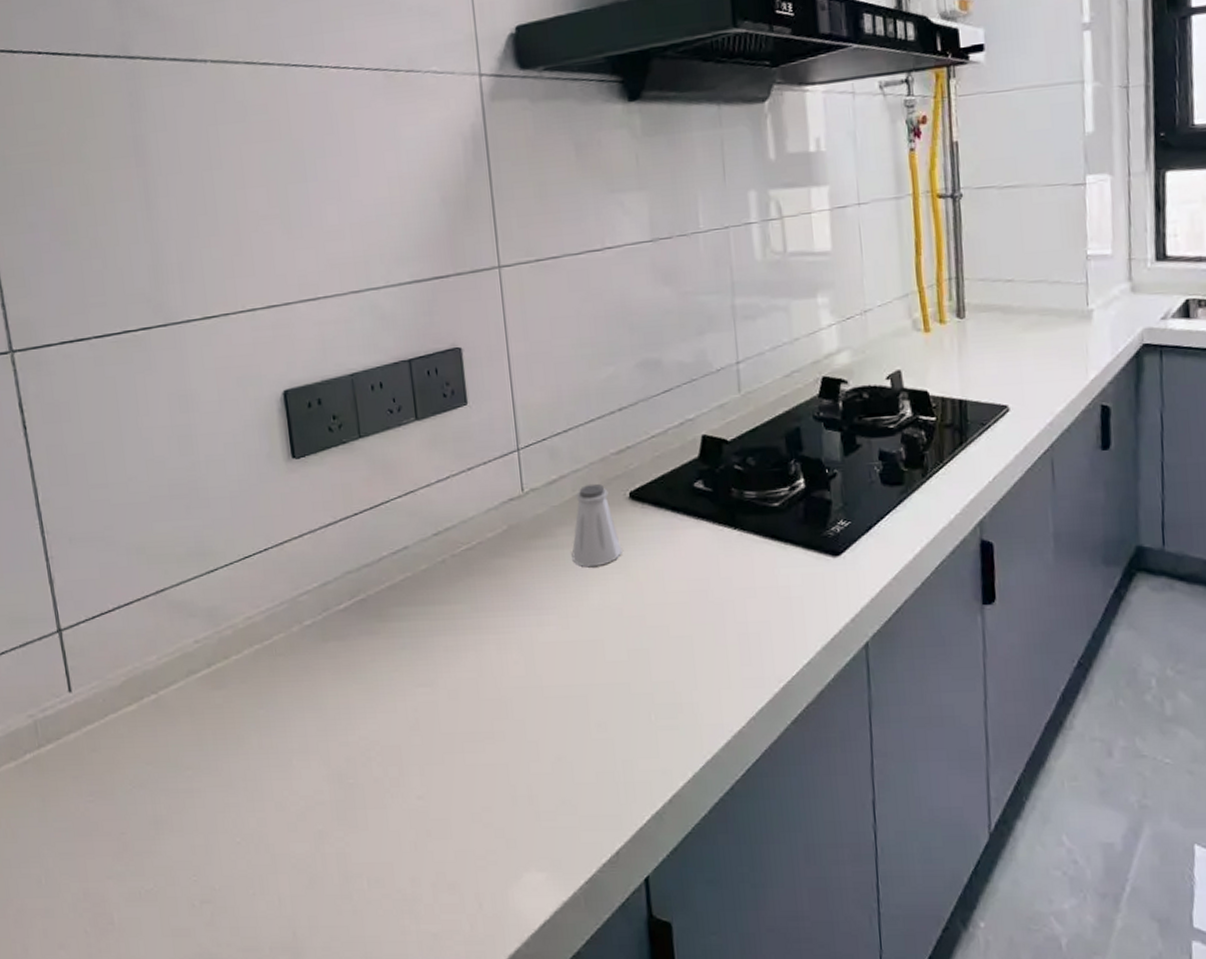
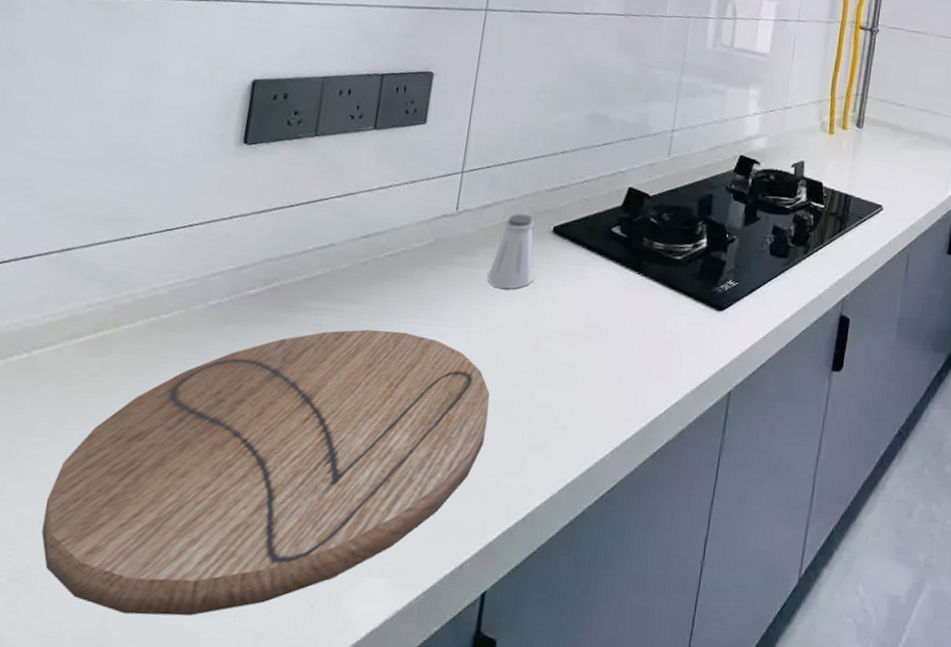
cutting board: none [211,626,610,925] -> present [41,329,490,616]

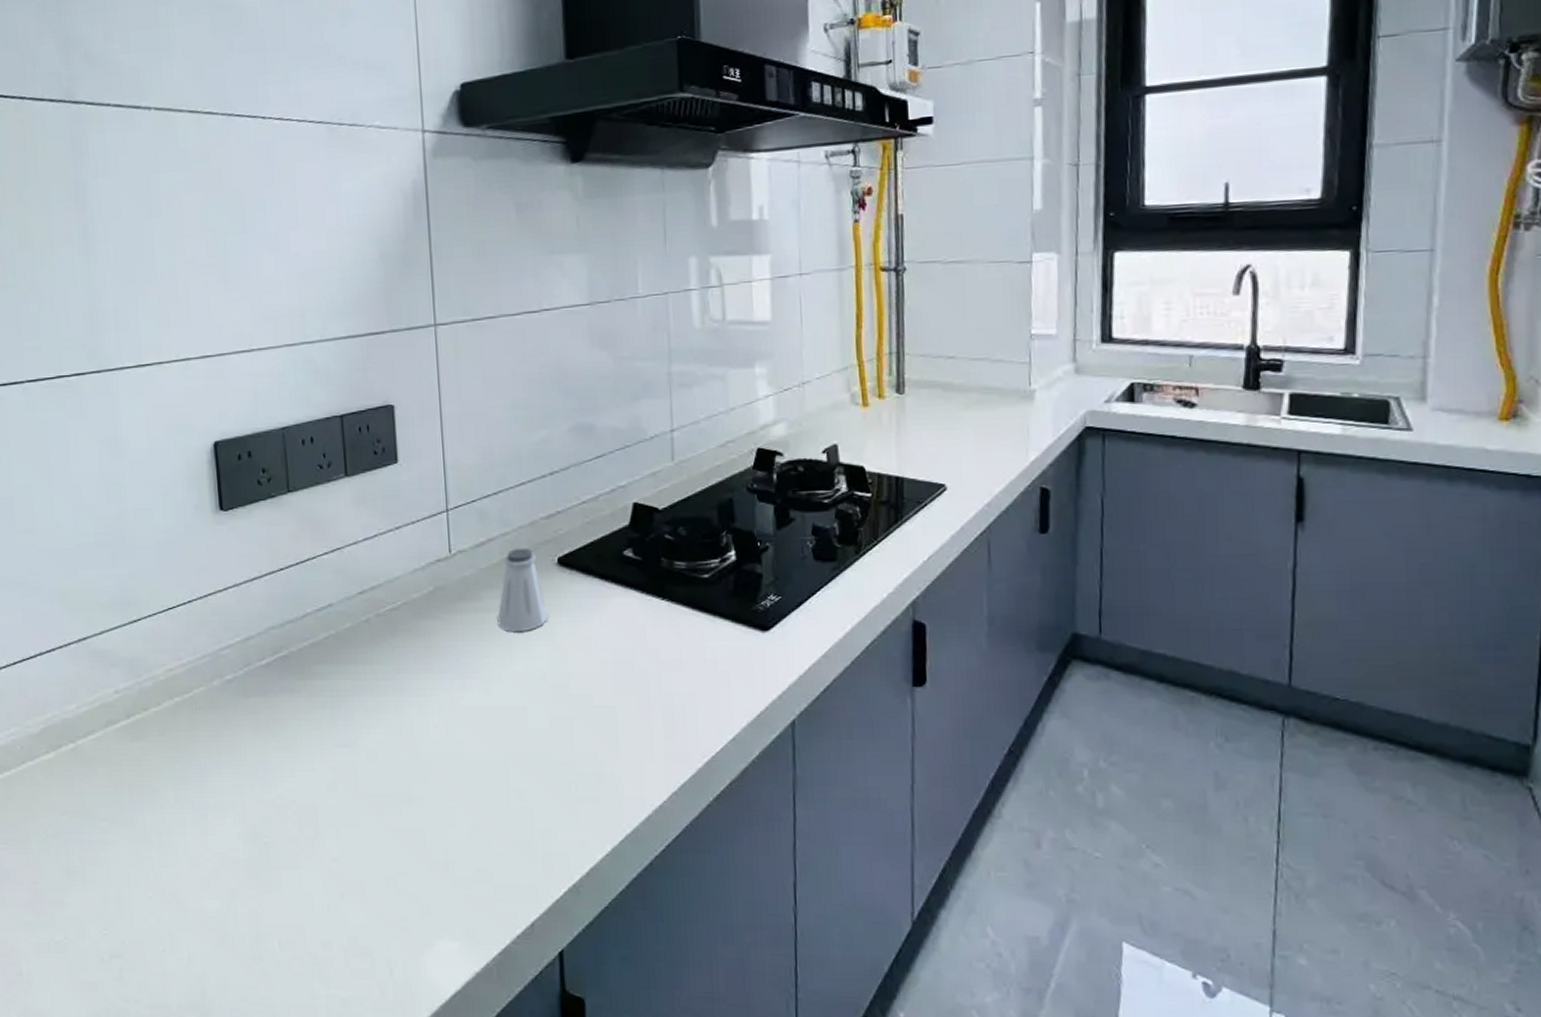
cutting board: present [41,329,490,616] -> none [124,688,530,985]

